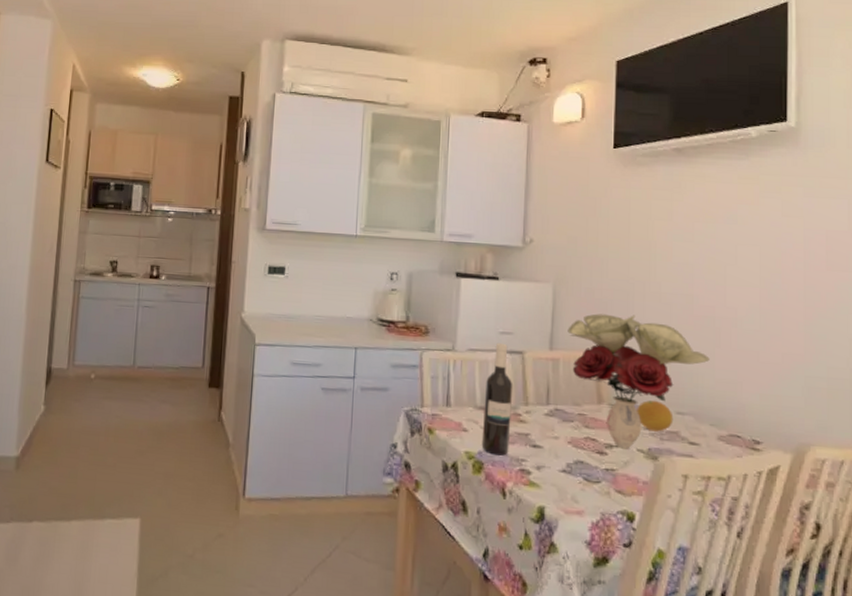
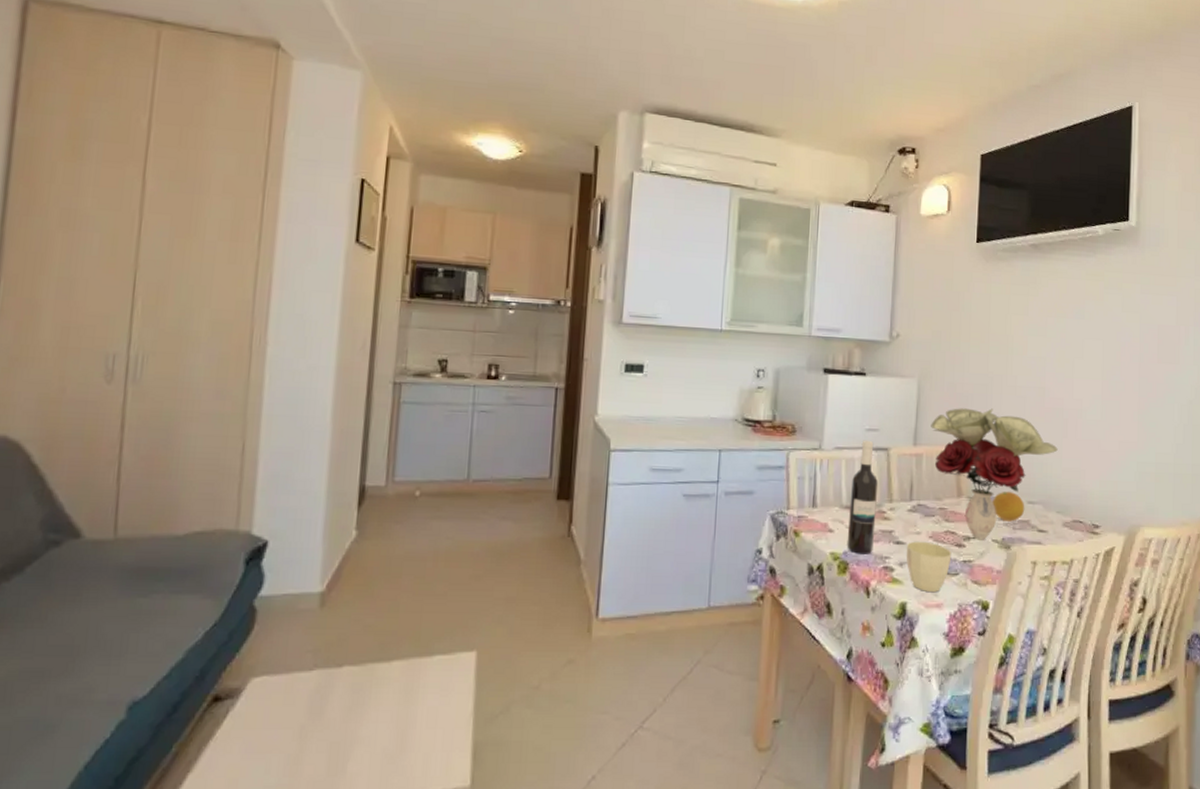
cup: none [543,445,593,499] -> present [906,541,952,593]

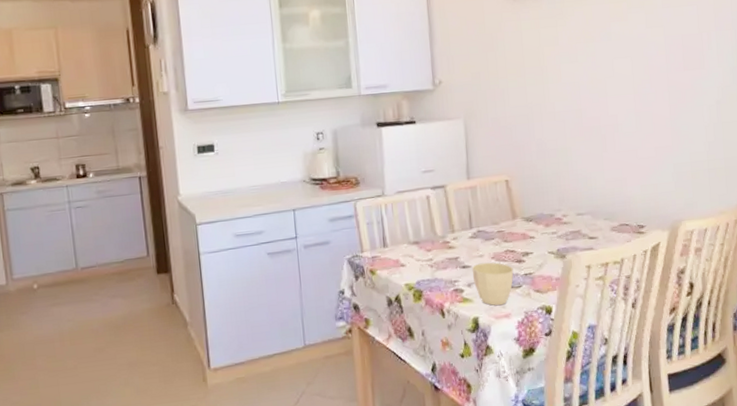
wine bottle: present [847,440,879,554] -> none [415,181,443,282]
flower bouquet: present [931,408,1058,540] -> none [480,135,599,254]
fruit: present [993,491,1025,522] -> none [545,207,575,234]

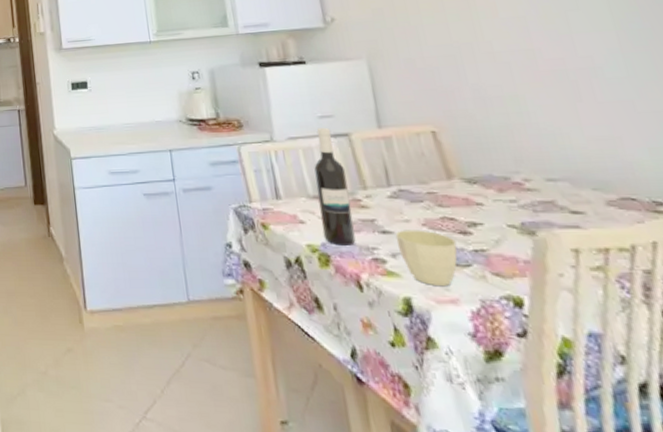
wine bottle: none [415,181,443,282] -> present [314,127,356,246]

